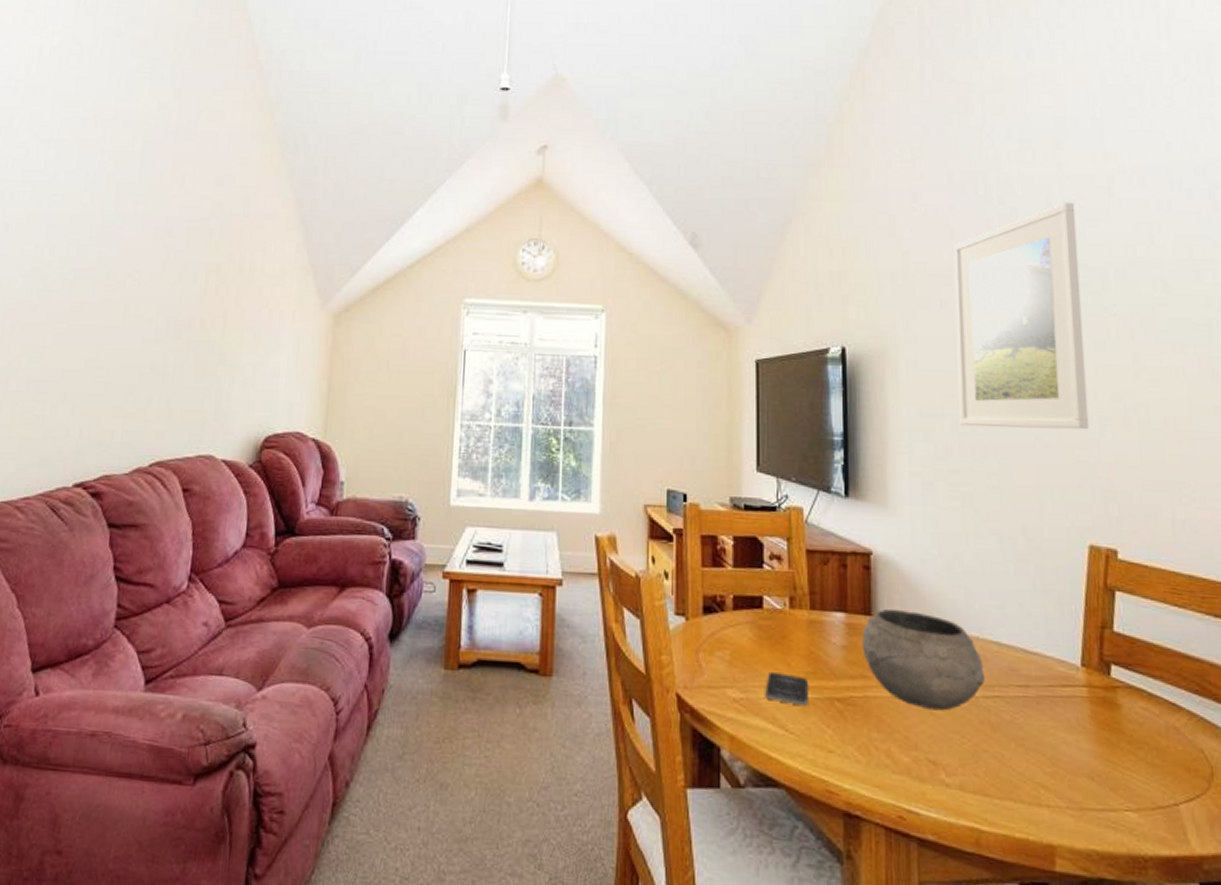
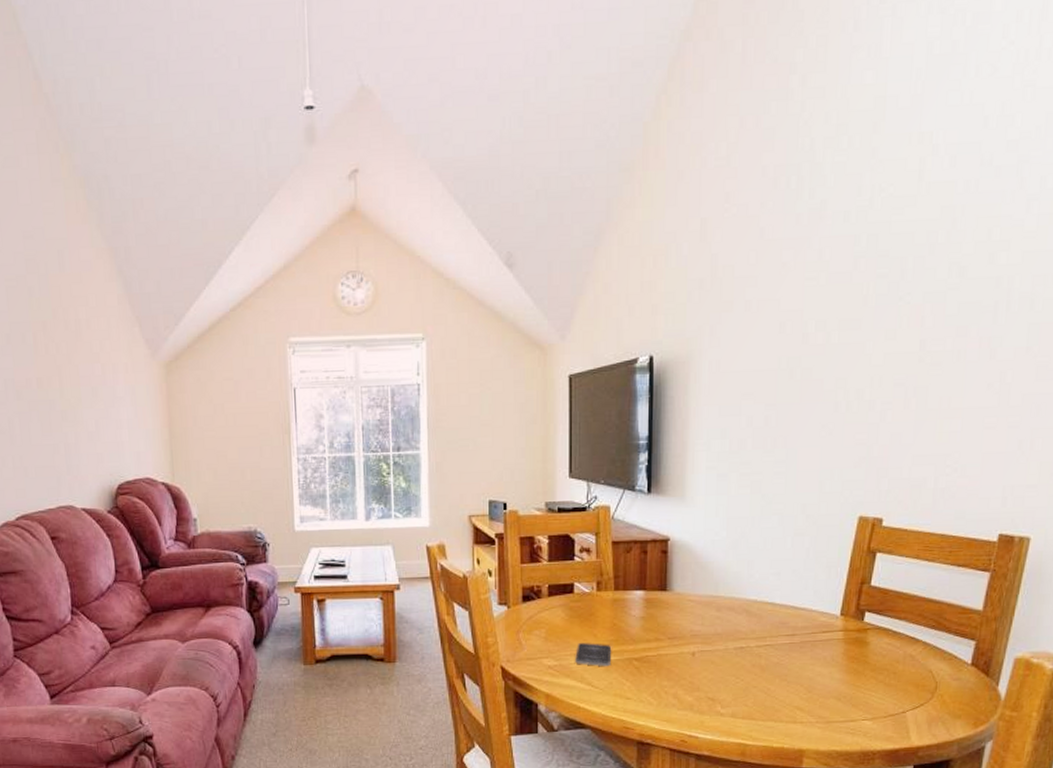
bowl: present [862,608,985,711] -> none [657,583,759,660]
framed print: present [953,202,1089,430] -> none [754,190,884,421]

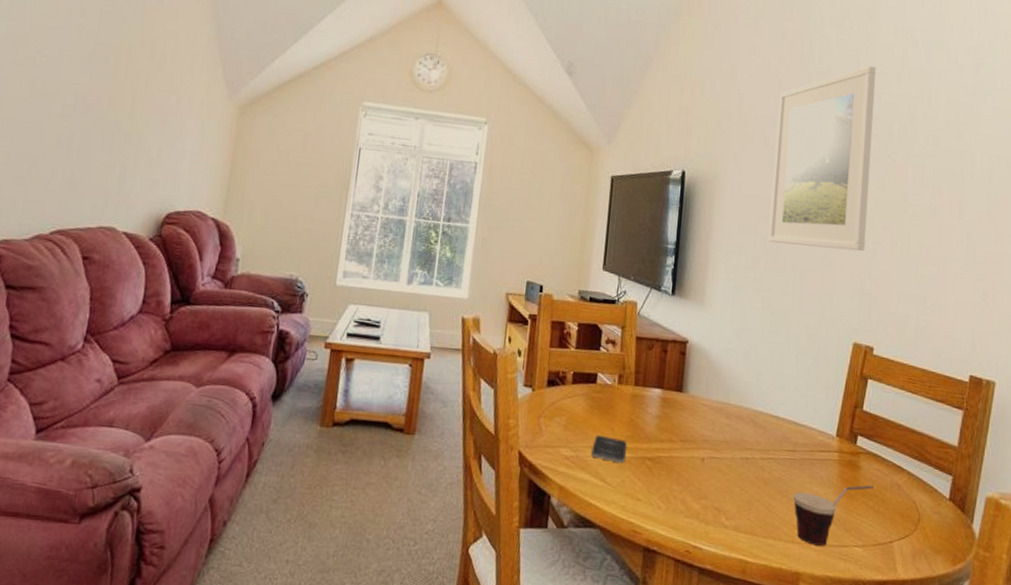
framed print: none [754,190,884,421] -> present [768,66,876,252]
cup: none [794,659,885,723] -> present [793,485,875,546]

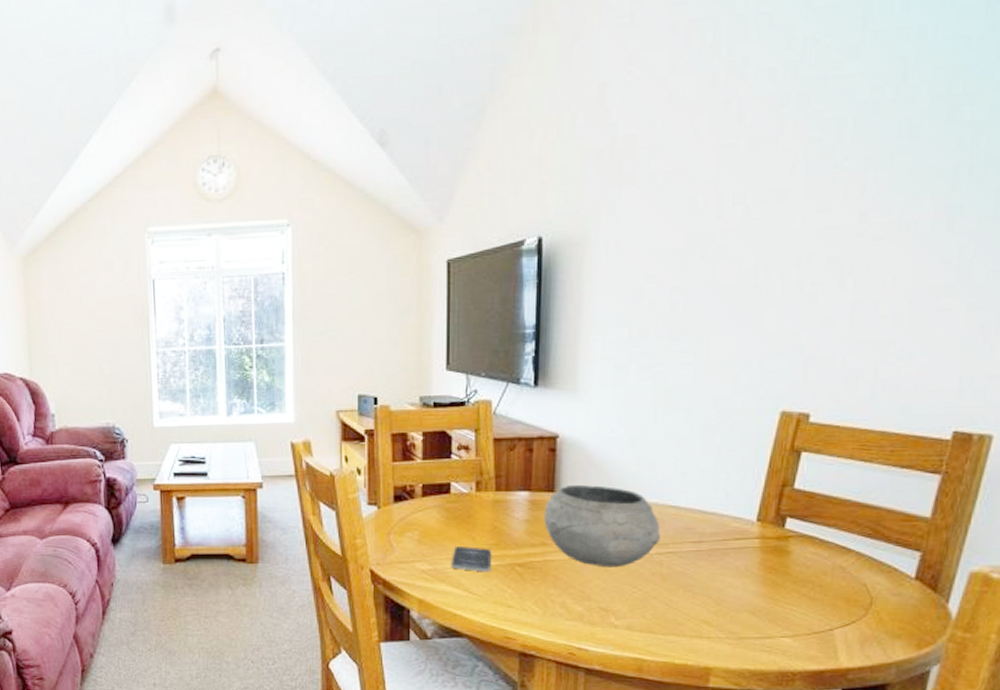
bowl: none [672,387,764,469] -> present [544,484,661,568]
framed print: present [768,66,876,252] -> none [658,42,819,307]
cup: present [793,485,875,546] -> none [700,571,809,639]

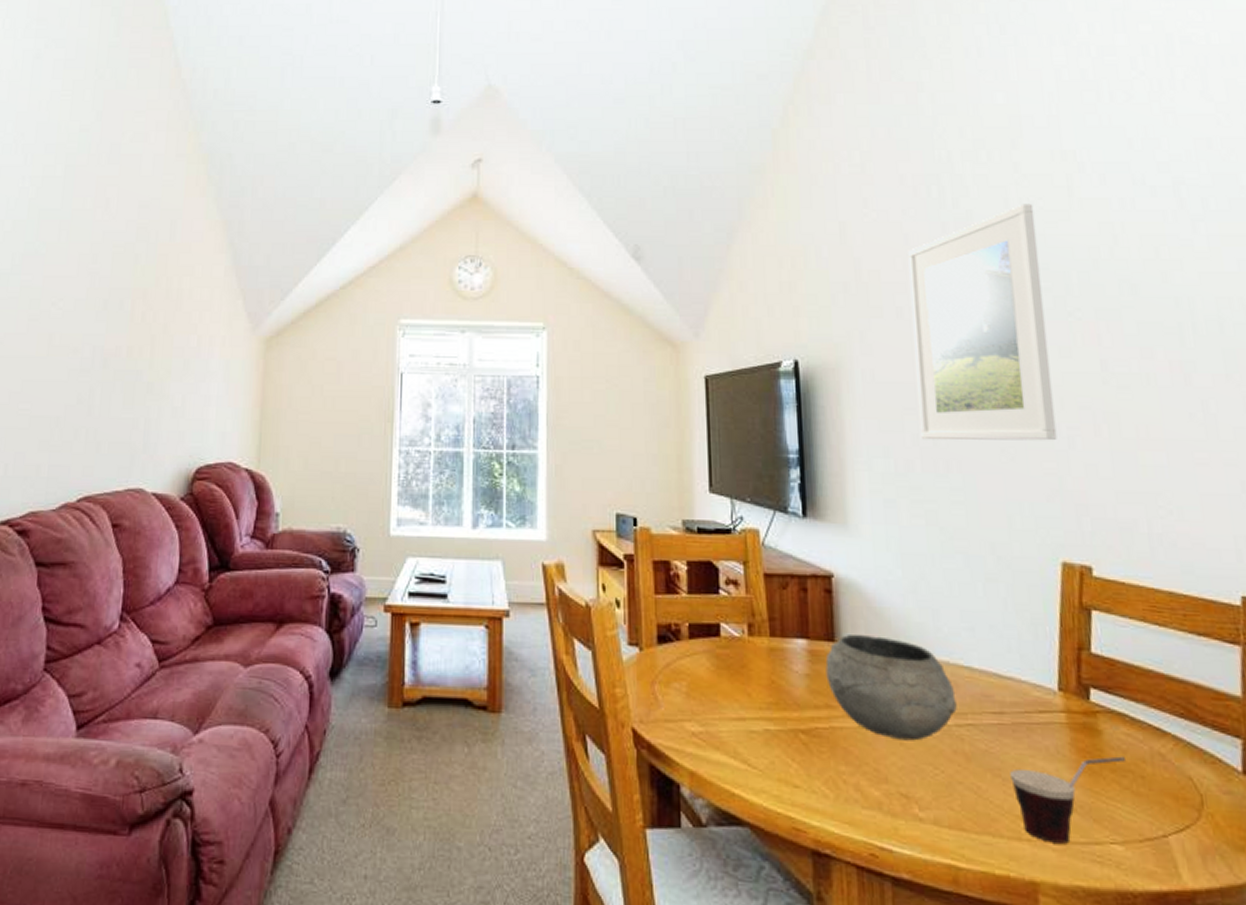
smartphone: present [451,547,492,573] -> none [725,704,772,740]
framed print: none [658,42,819,307] -> present [908,203,1057,441]
cup: none [700,571,809,639] -> present [1010,756,1127,844]

